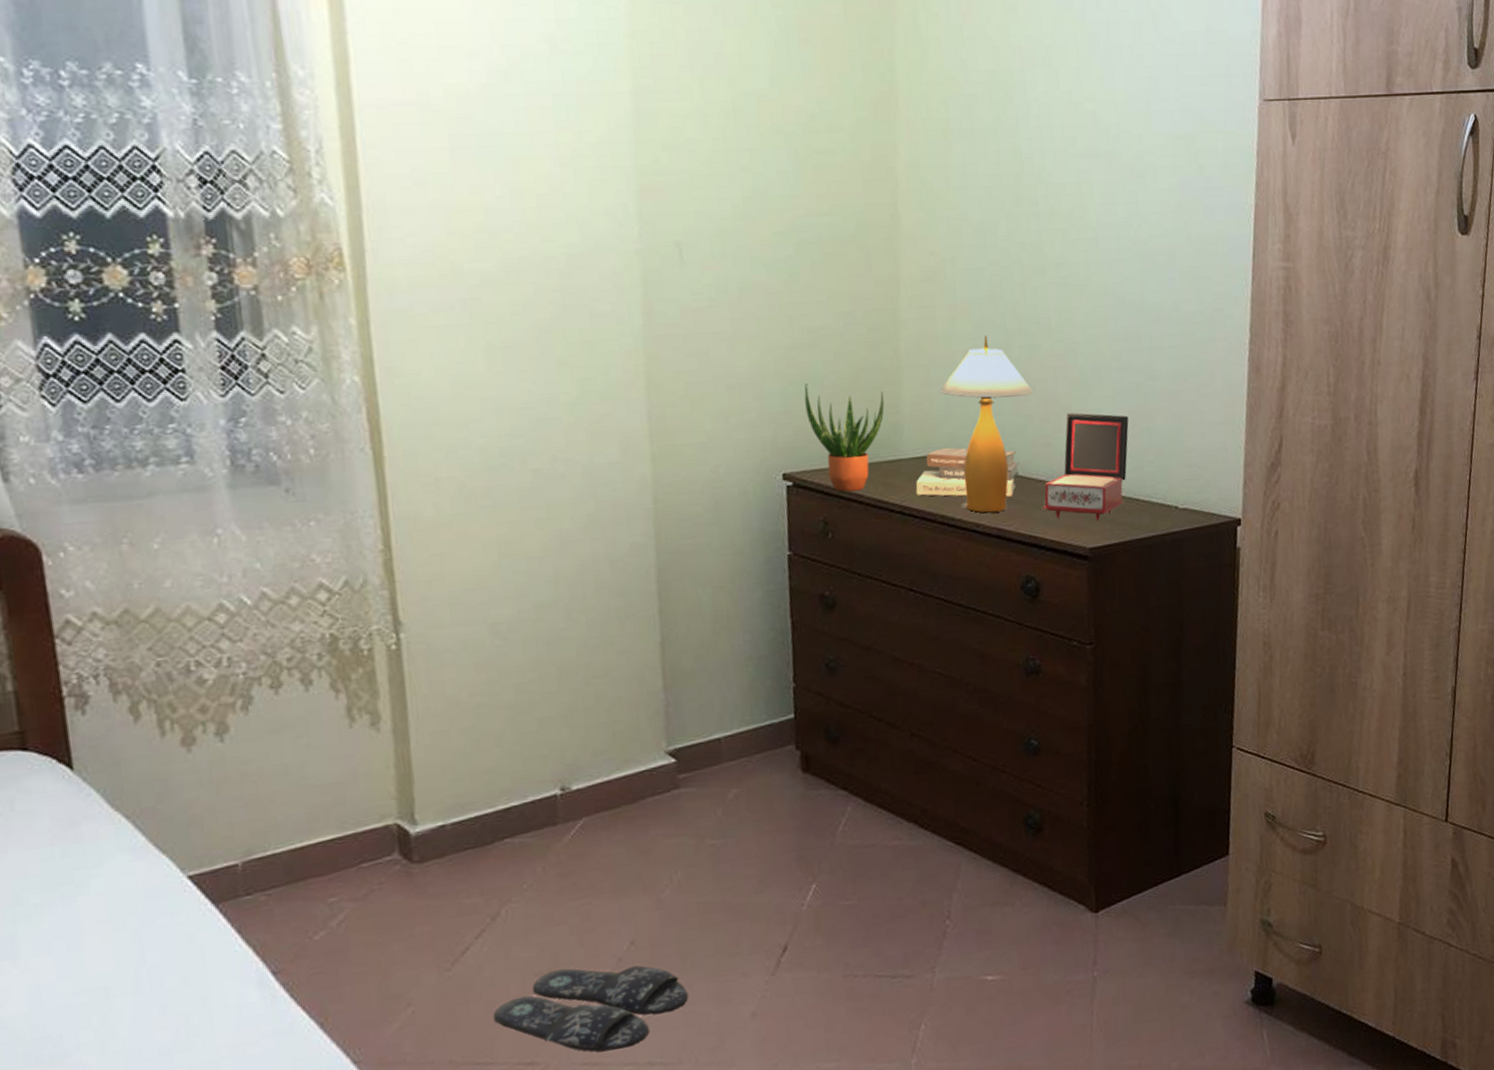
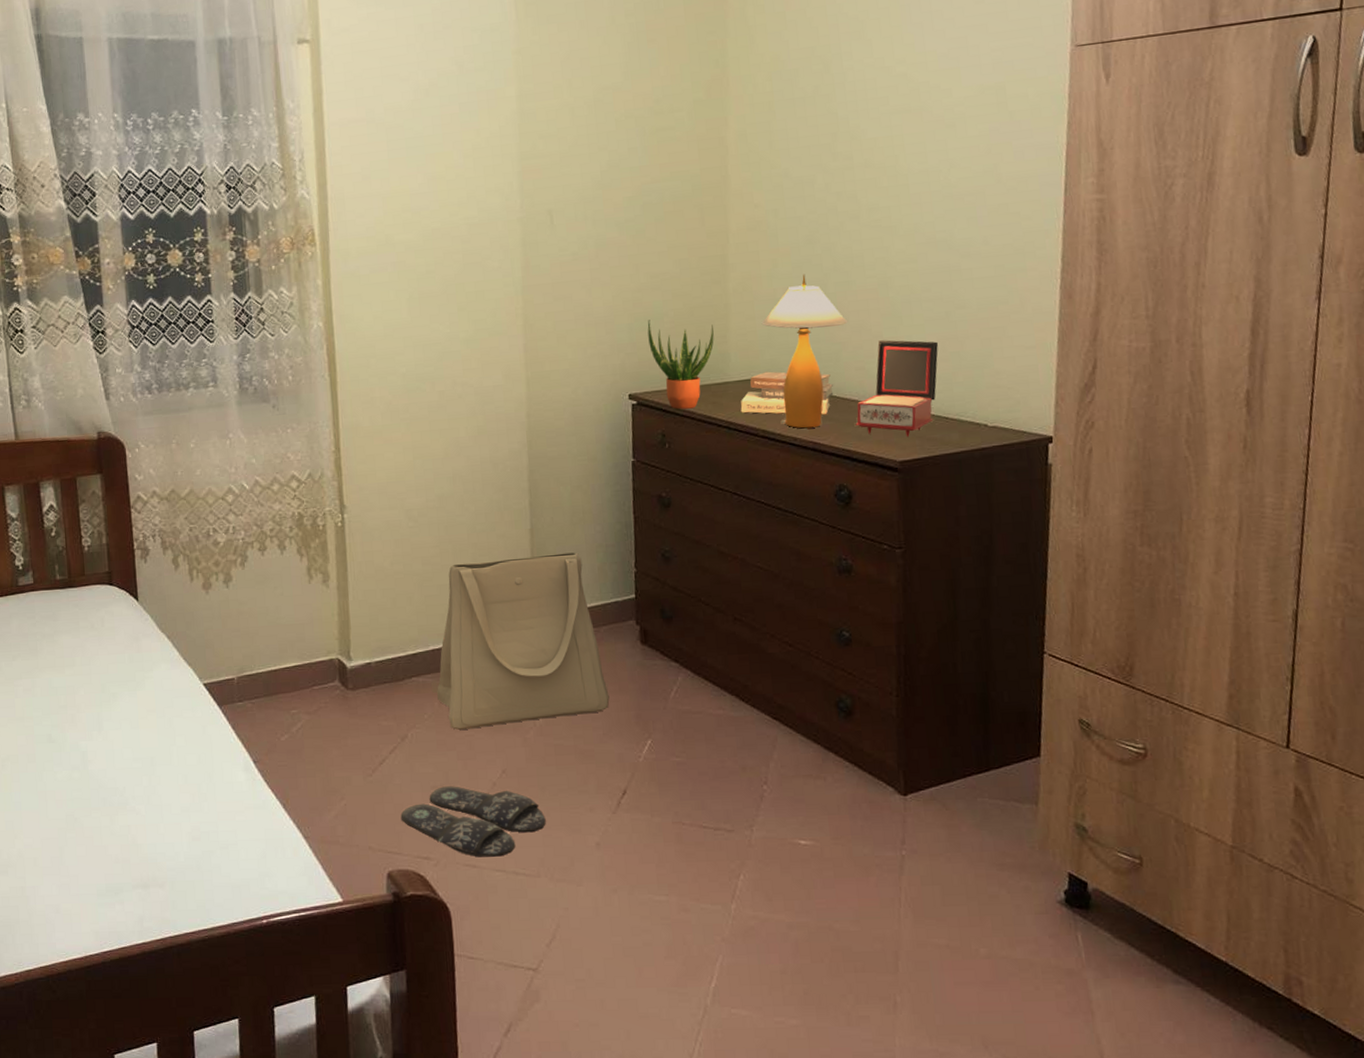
tote bag: none [539,667,765,899] -> present [437,552,610,730]

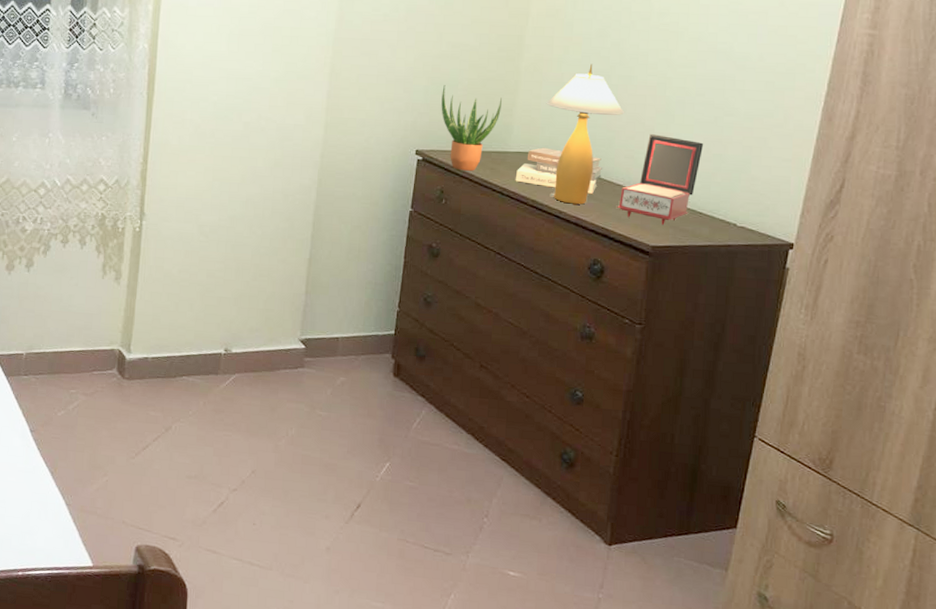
slippers: present [400,786,546,857] -> none [155,477,285,546]
tote bag: present [437,552,610,730] -> none [203,280,358,432]

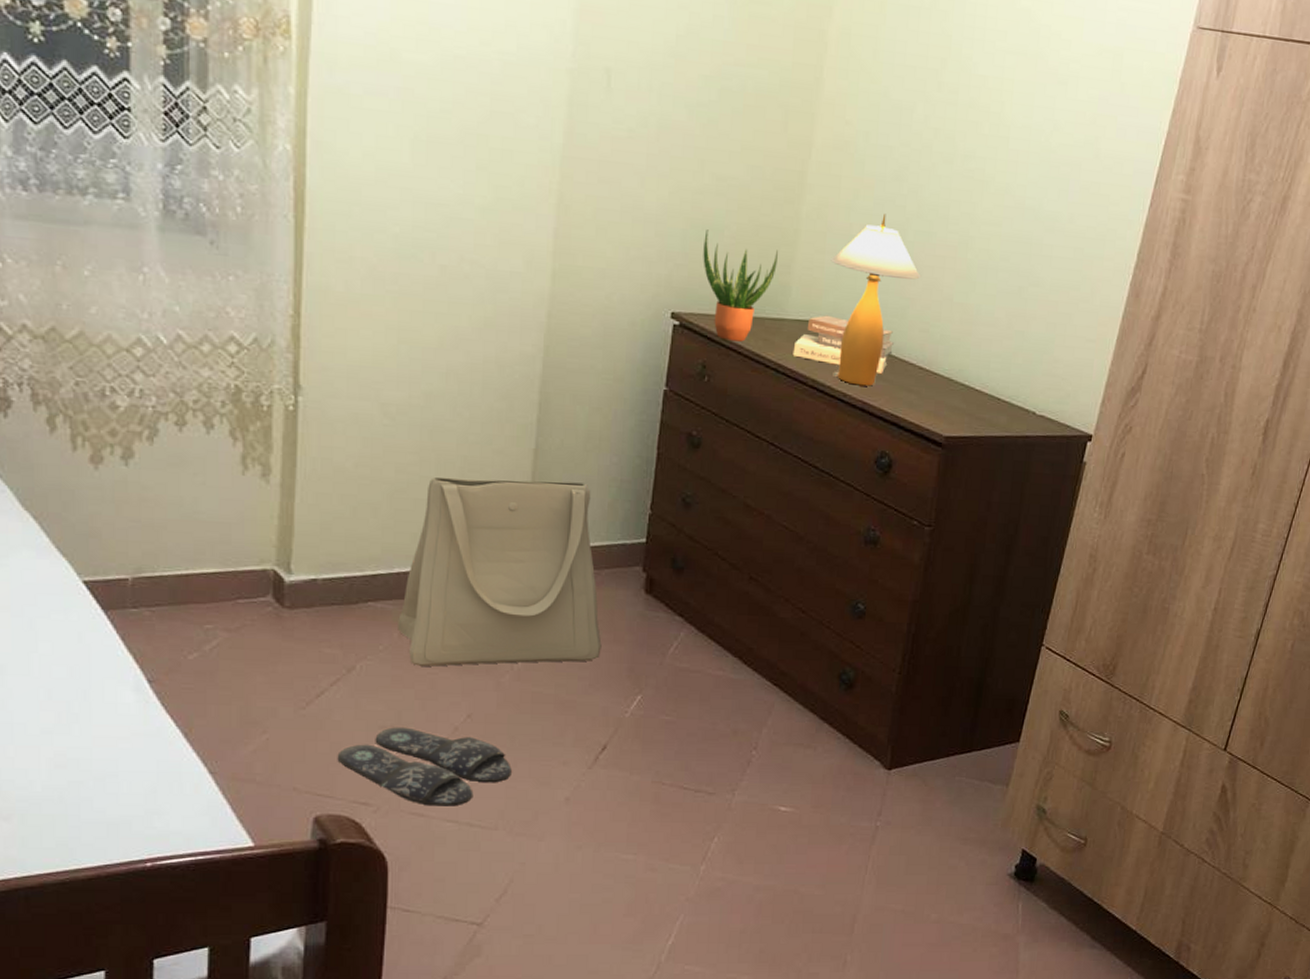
slippers: none [155,477,285,546] -> present [337,727,512,806]
tote bag: none [203,280,358,432] -> present [398,476,602,667]
jewelry box: present [617,134,704,226] -> none [909,304,1006,413]

